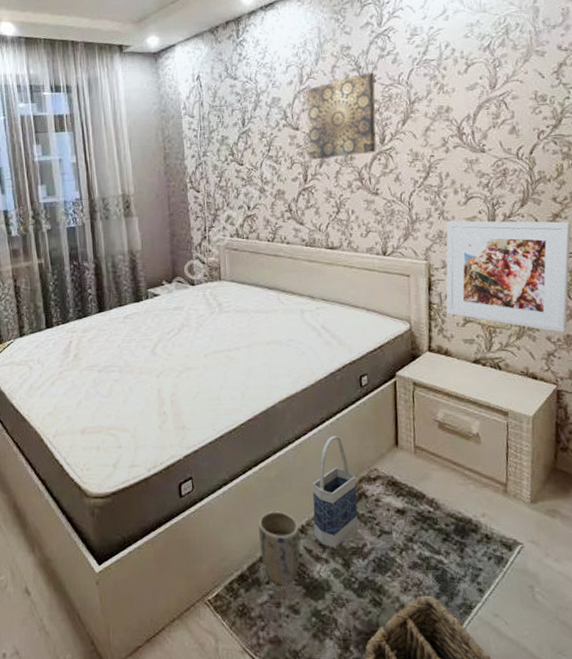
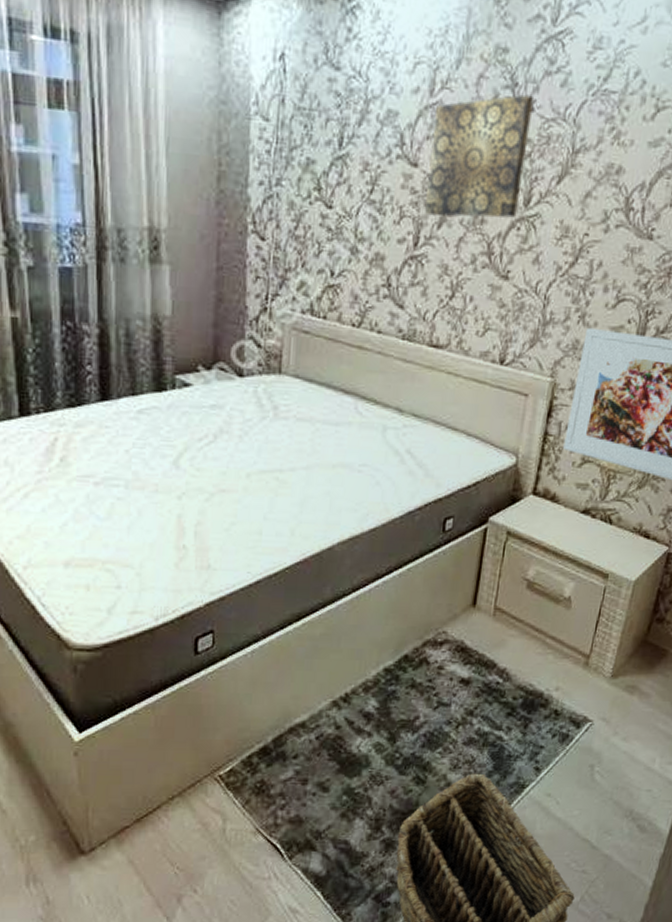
plant pot: present [258,511,301,584] -> none [290,675,342,759]
bag: present [312,436,359,548] -> none [359,590,419,720]

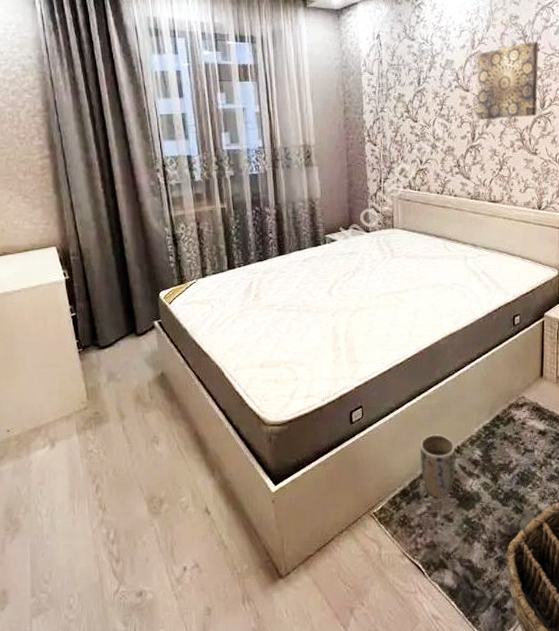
plant pot: none [290,675,342,759] -> present [420,434,456,497]

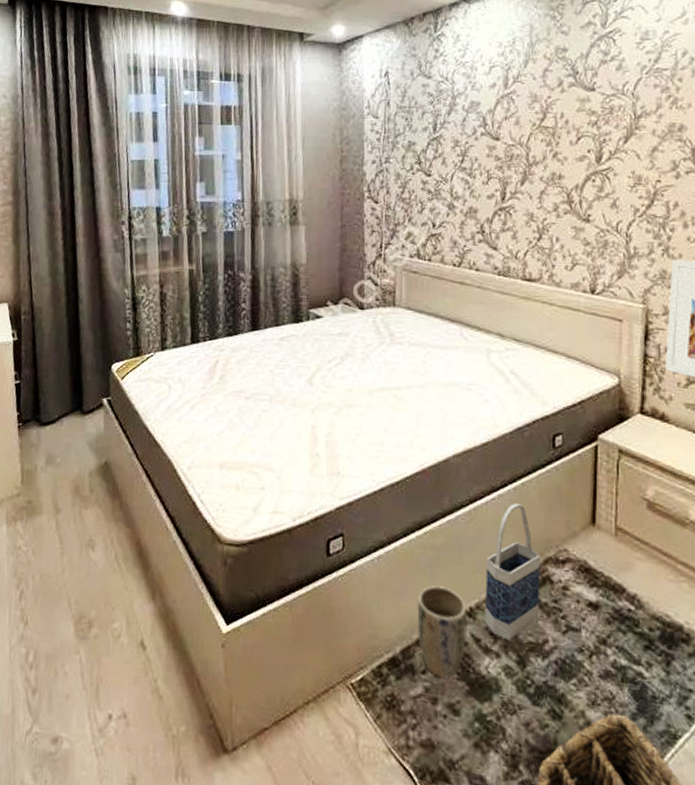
bag: none [468,368,506,465] -> present [485,503,540,641]
wall art: present [476,41,539,120] -> none [508,79,595,176]

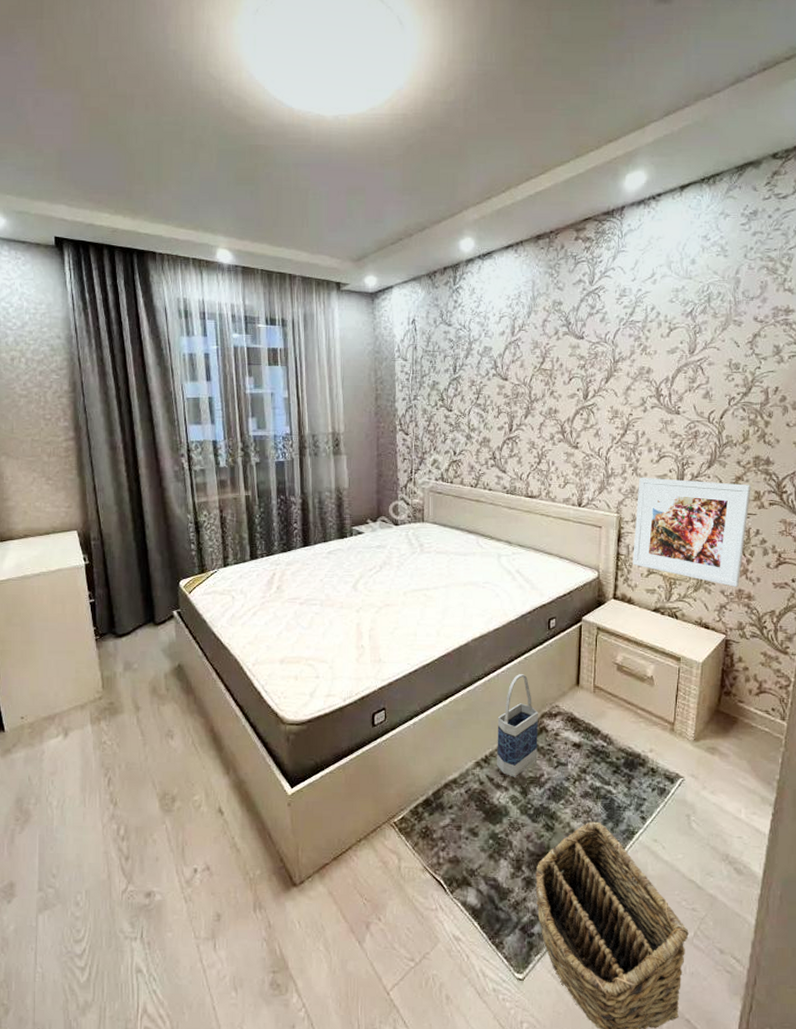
plant pot: present [417,585,467,677] -> none [445,742,483,809]

